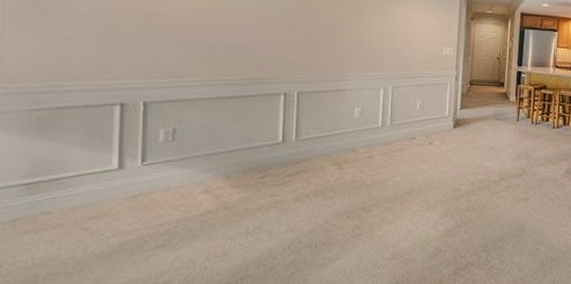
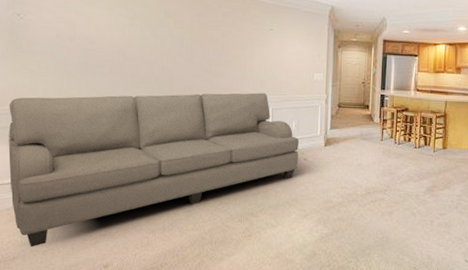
sofa: none [20,68,423,270] -> present [8,92,299,247]

